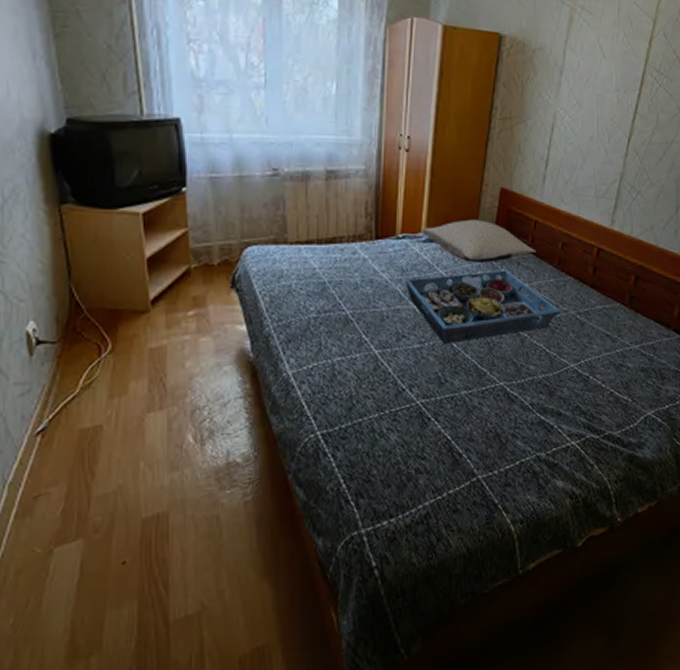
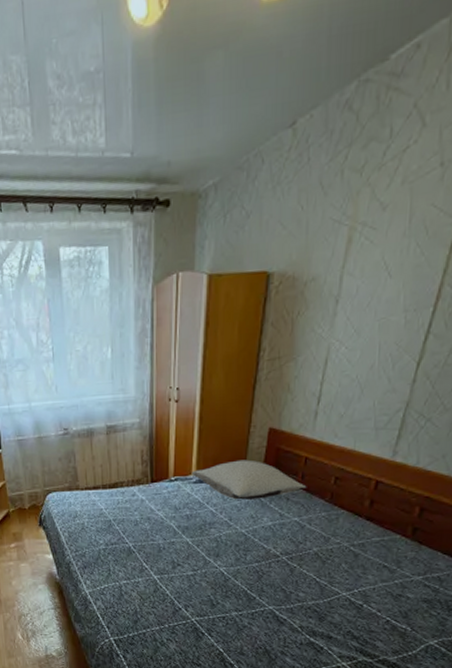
serving tray: present [404,270,561,345] -> none [178,505,333,573]

